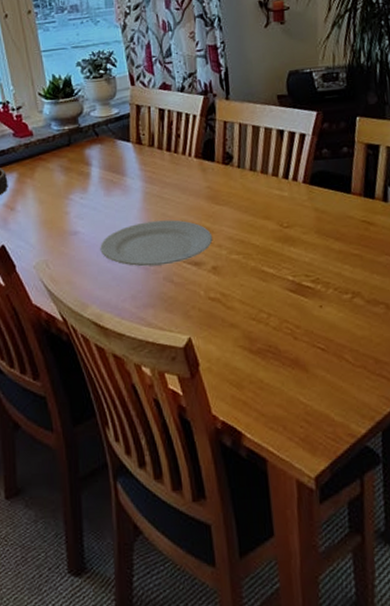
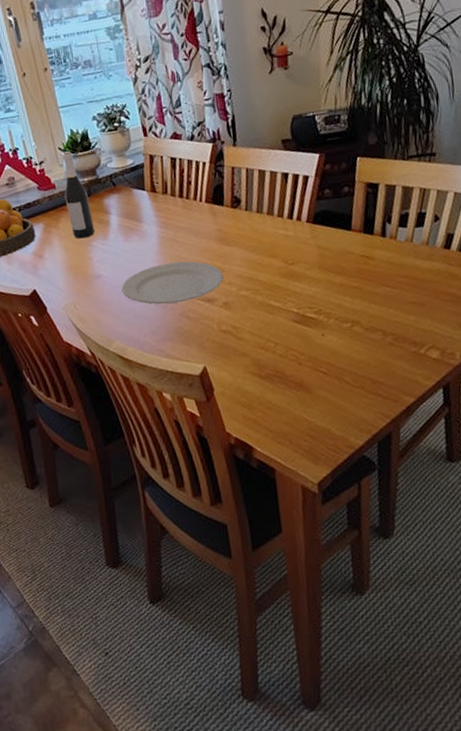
wine bottle: none [42,97,74,191] -> present [63,151,95,239]

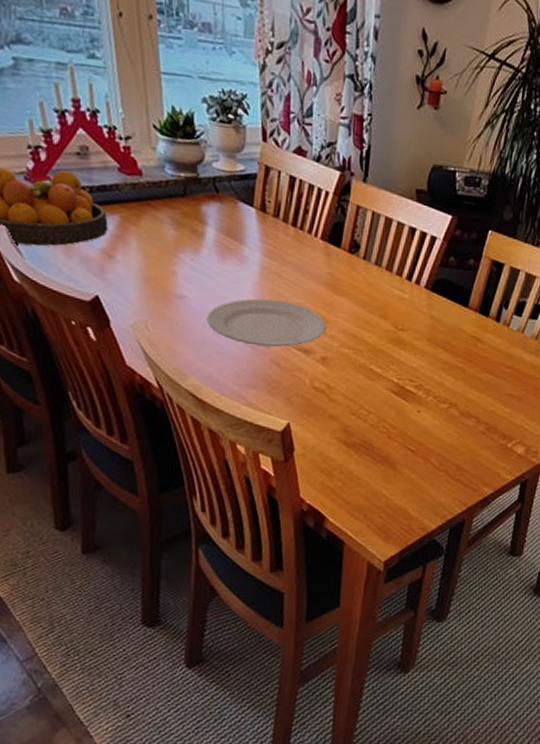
wine bottle: present [63,151,95,239] -> none [152,132,185,247]

